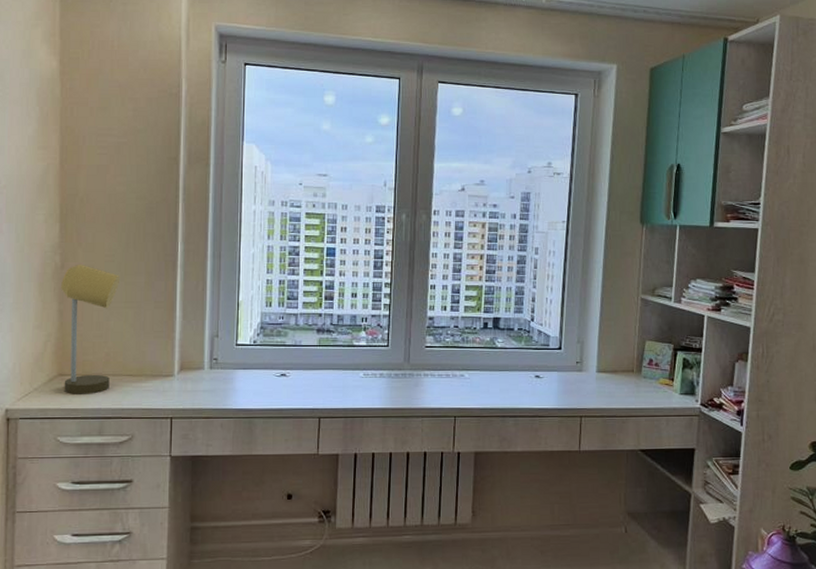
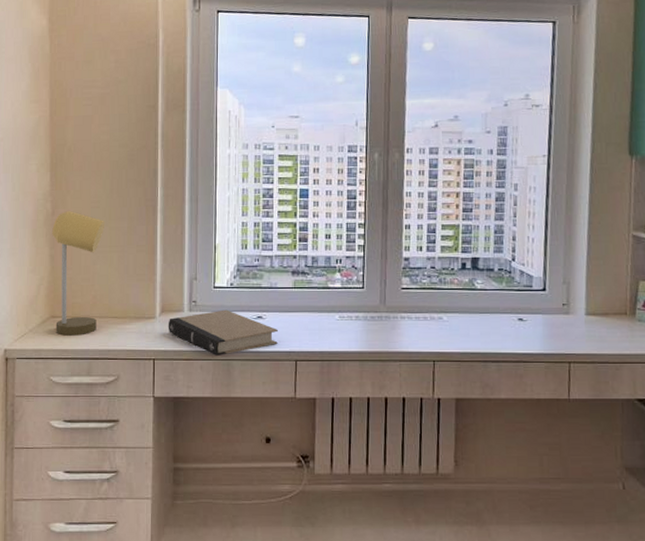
book: none [186,367,301,413] -> present [168,309,278,356]

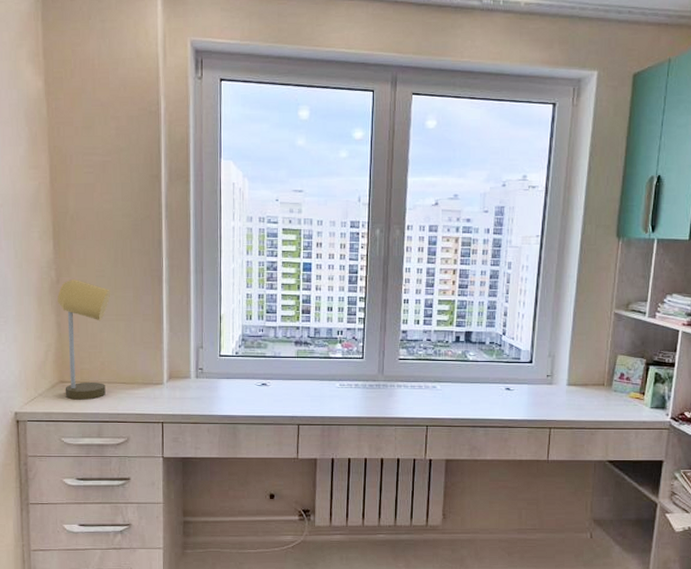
book: present [168,309,278,356] -> none [175,377,281,420]

